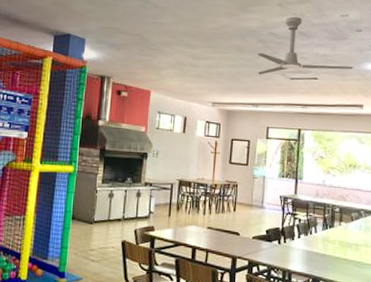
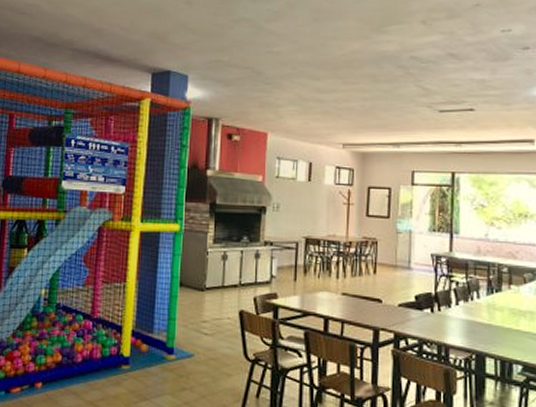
ceiling fan: present [255,17,354,75] -> none [395,36,521,109]

